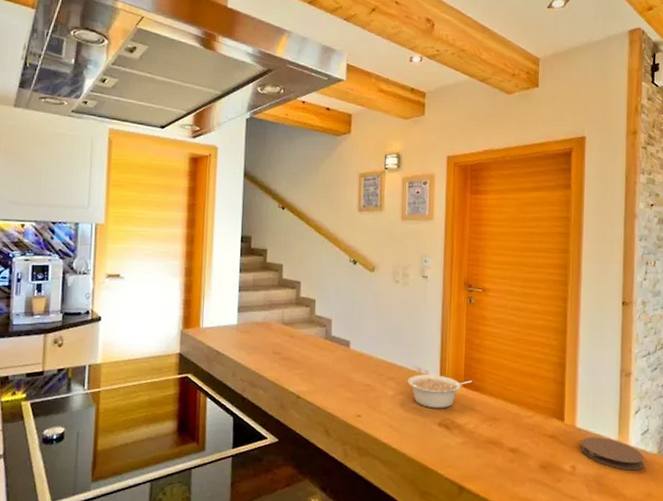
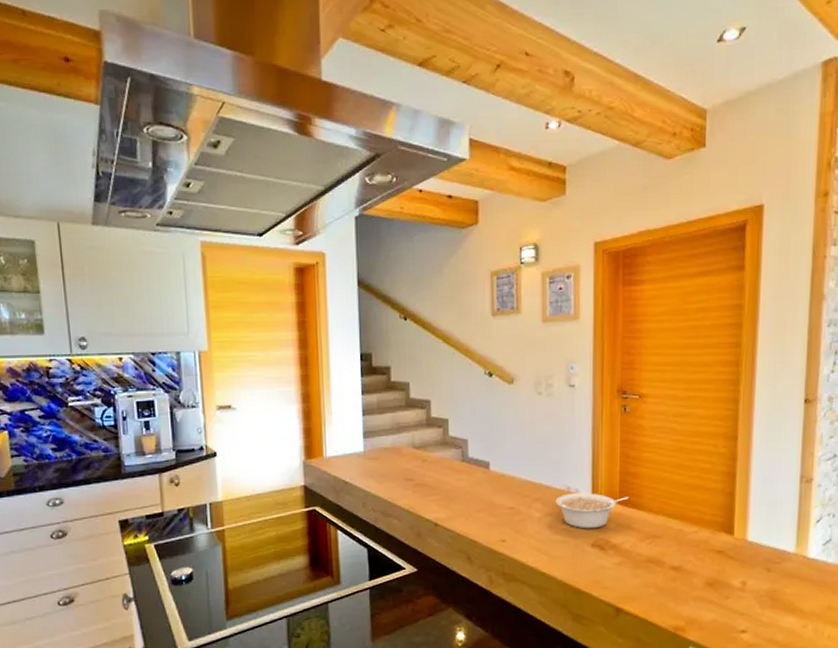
coaster: present [581,437,644,471] -> none [752,550,826,584]

